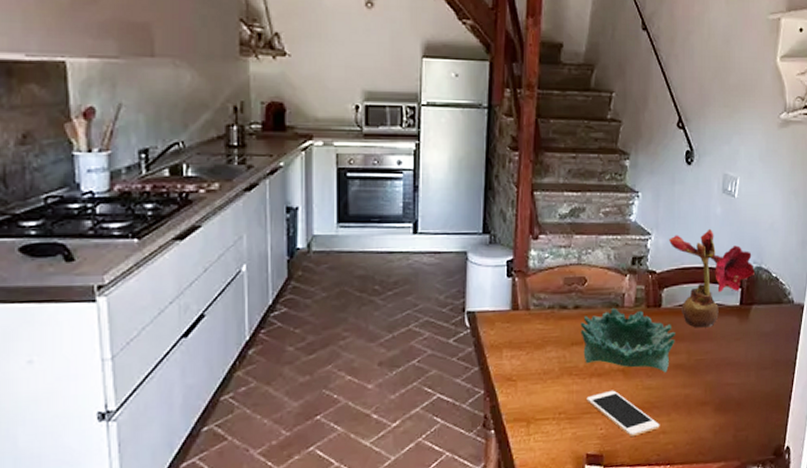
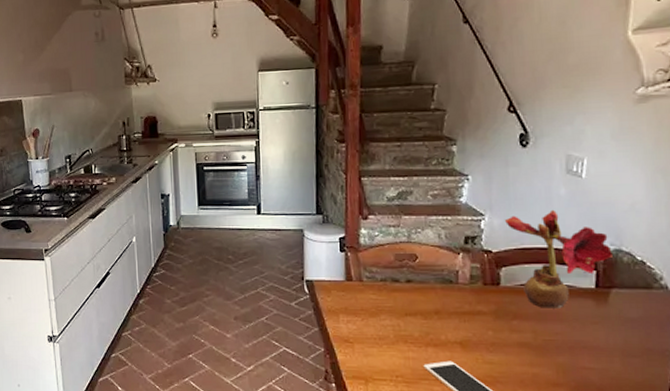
decorative bowl: present [580,307,675,373] -> none [413,283,518,350]

